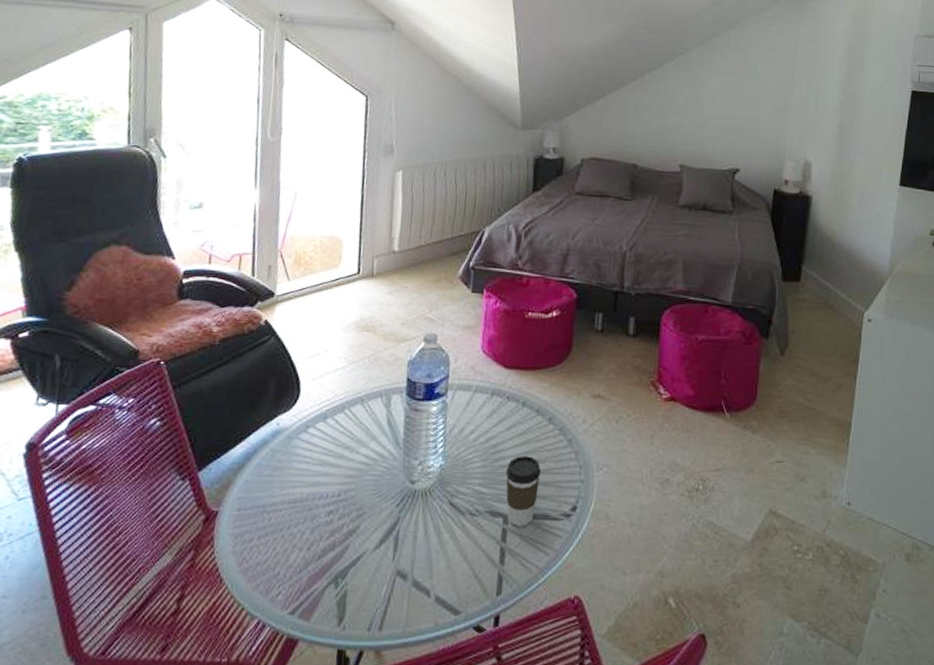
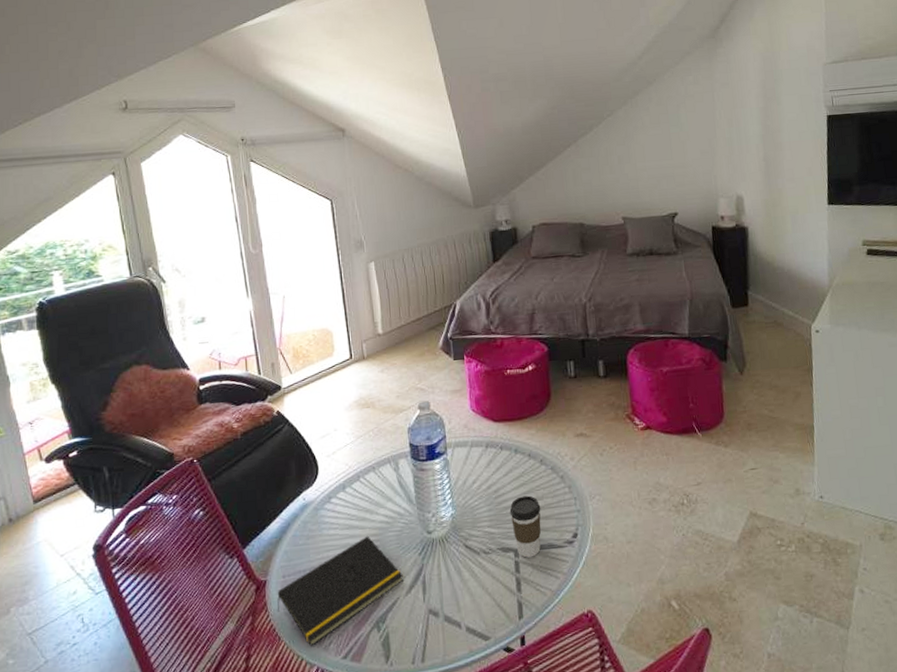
notepad: none [224,476,376,595] -> present [277,535,404,646]

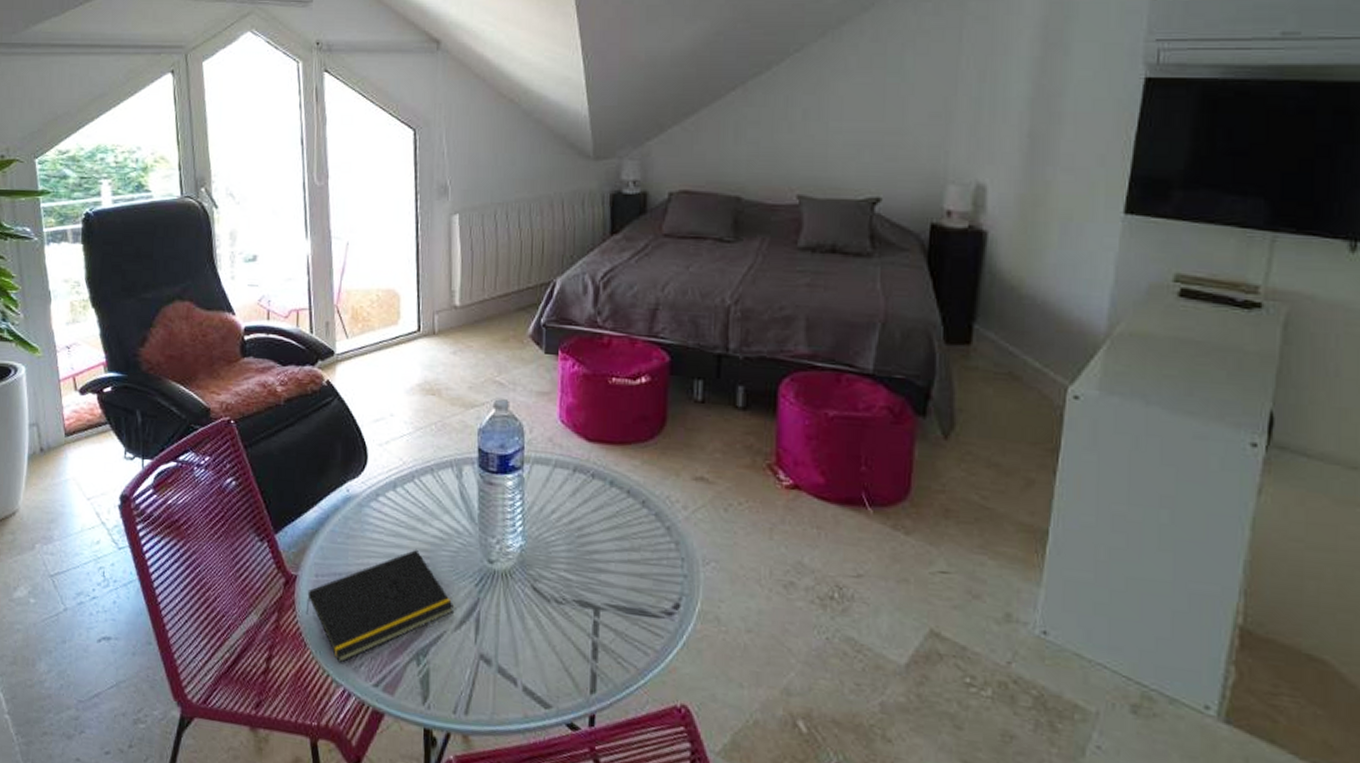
coffee cup: present [509,495,542,558] -> none [594,541,636,621]

